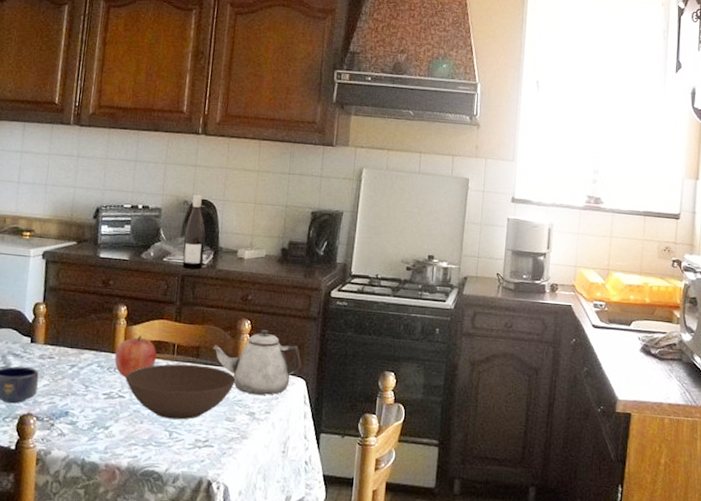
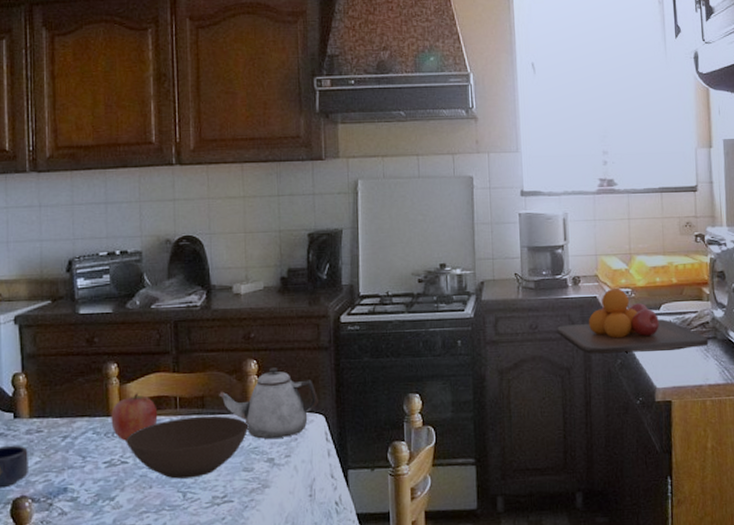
bottle: present [182,194,206,270] -> none [171,230,196,314]
chopping board: none [530,300,674,367] -> present [557,289,709,354]

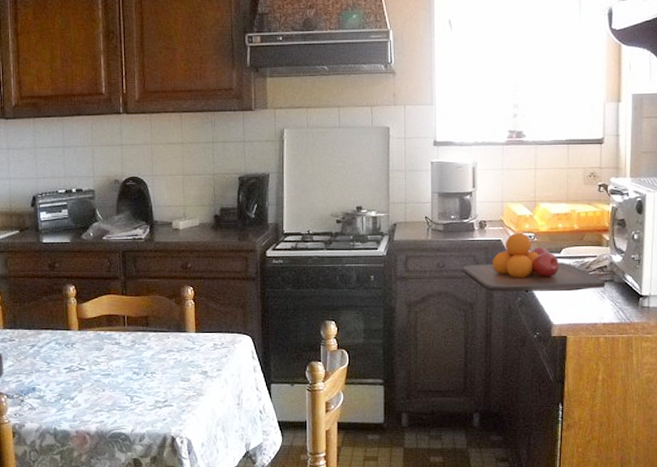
fruit: present [111,393,158,441] -> none [70,311,109,351]
bowl: present [126,415,249,479] -> none [83,333,186,385]
teapot: present [219,368,318,439] -> none [161,294,246,354]

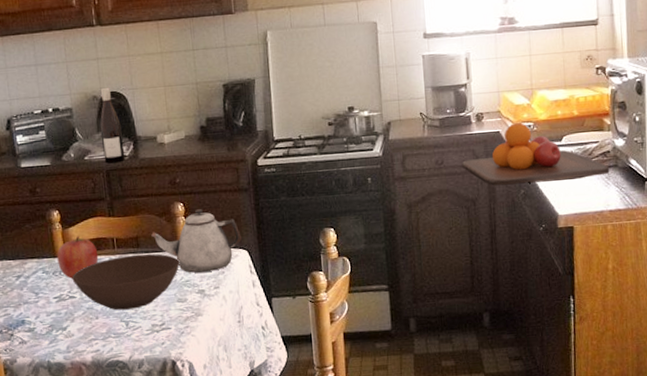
fruit: none [70,311,109,351] -> present [57,236,99,279]
bowl: none [83,333,186,385] -> present [72,254,180,310]
bottle: none [119,172,141,245] -> present [99,87,126,164]
teapot: none [161,294,246,354] -> present [151,209,242,273]

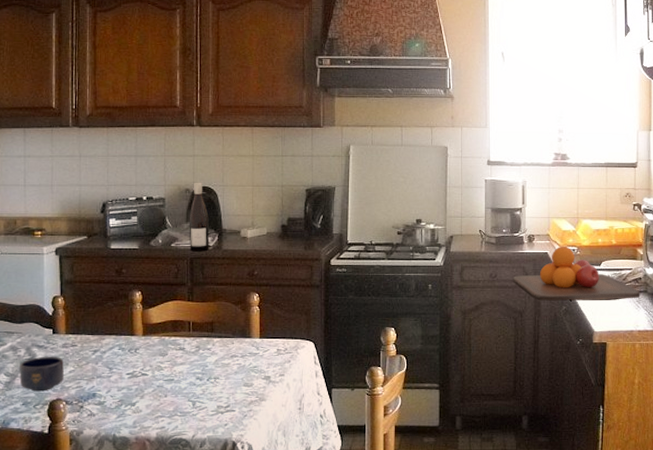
fruit: present [57,236,99,279] -> none [134,317,174,357]
bowl: present [72,254,180,310] -> none [146,338,250,390]
teapot: present [151,209,242,273] -> none [226,301,309,360]

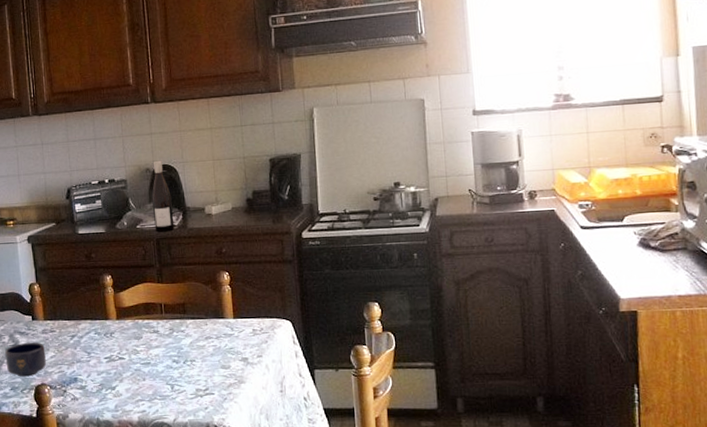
chopping board: present [513,247,640,301] -> none [514,202,678,266]

